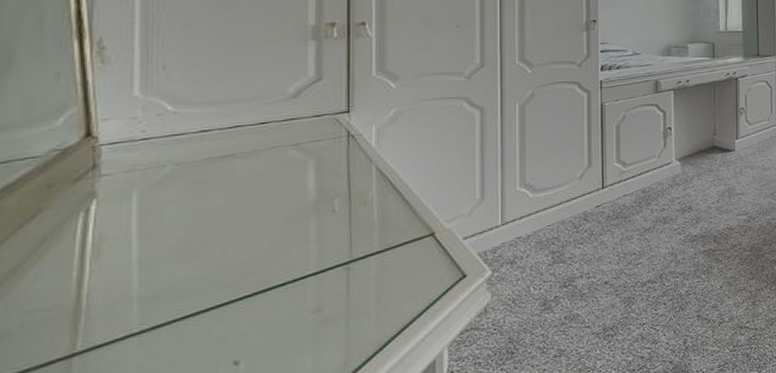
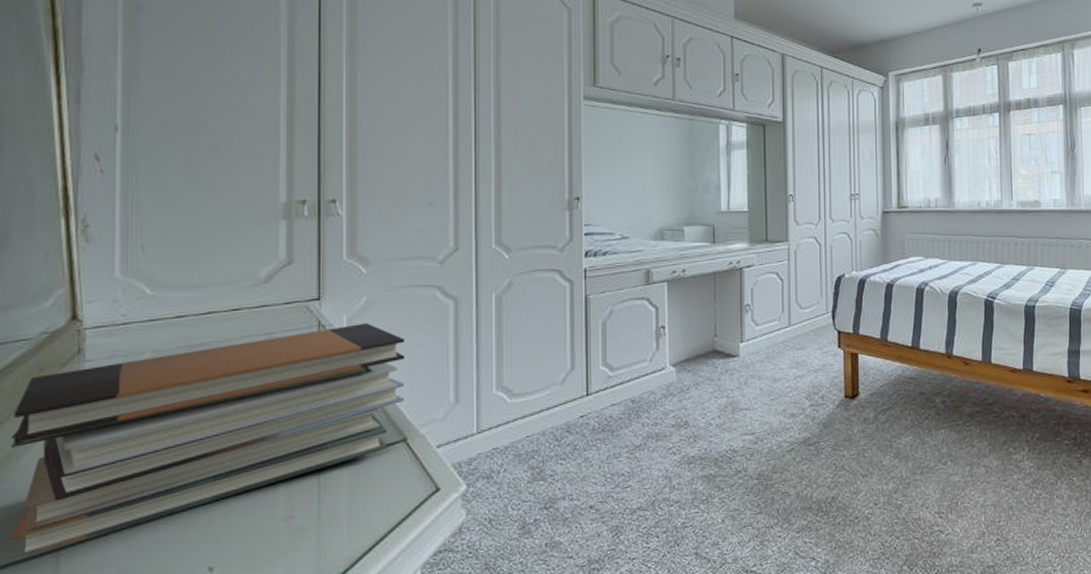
book stack: none [16,132,433,362] -> present [11,323,405,552]

